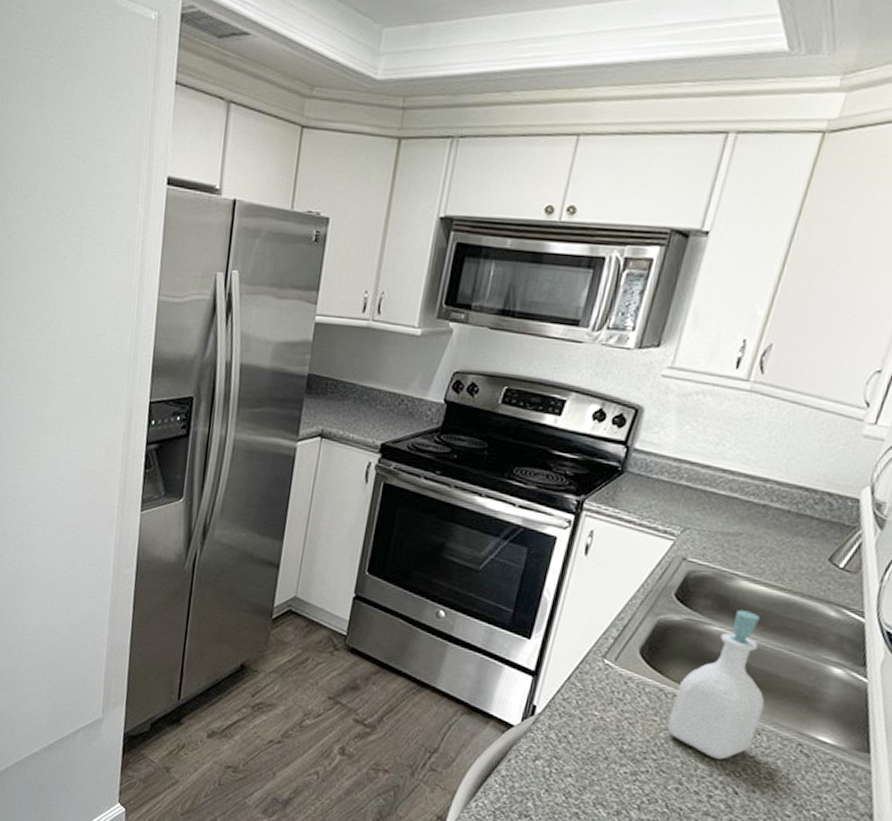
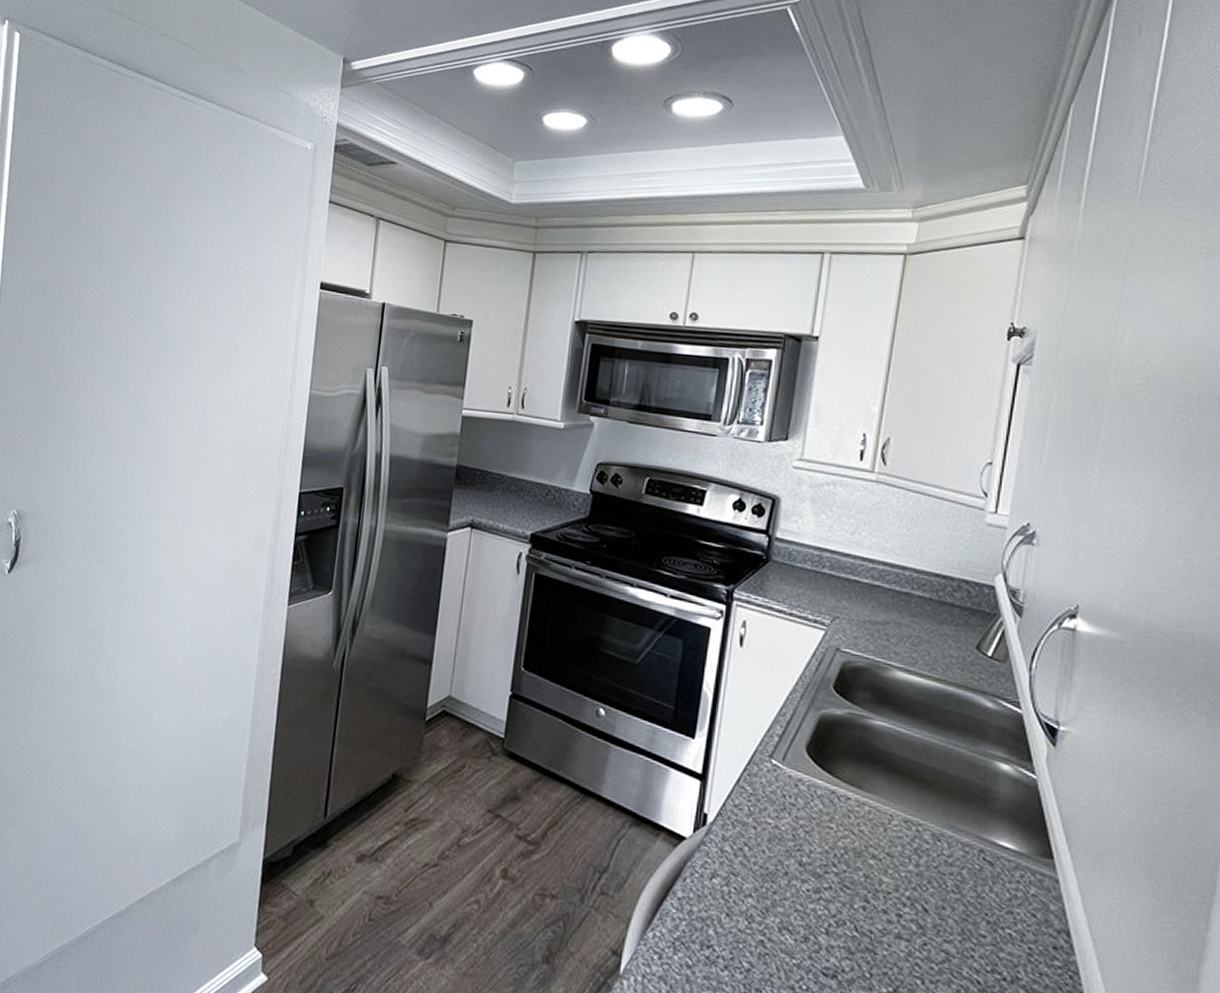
soap bottle: present [667,610,765,760] -> none [844,702,940,872]

